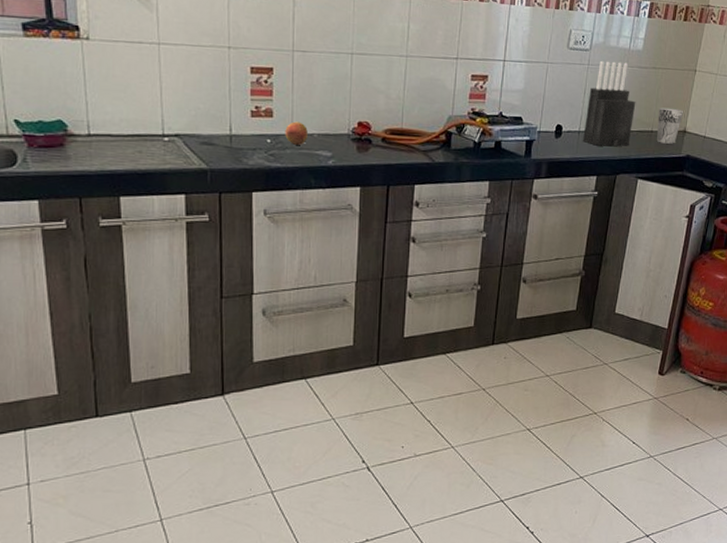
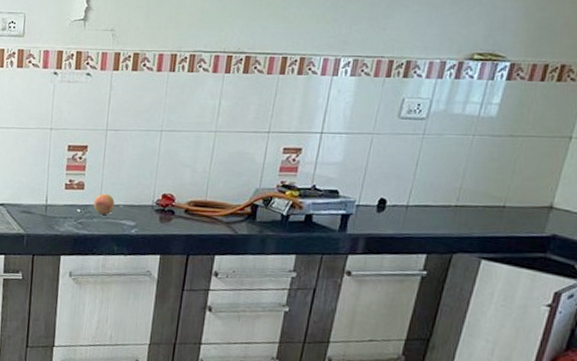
knife block: present [583,60,636,147] -> none [412,129,484,223]
cup: present [657,107,684,144] -> none [511,180,551,222]

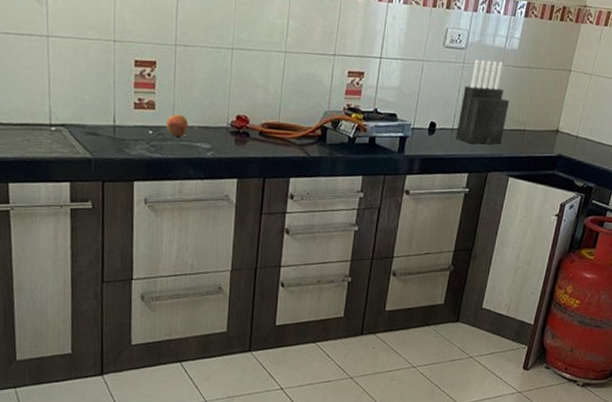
knife block: none [412,129,484,223] -> present [456,59,510,145]

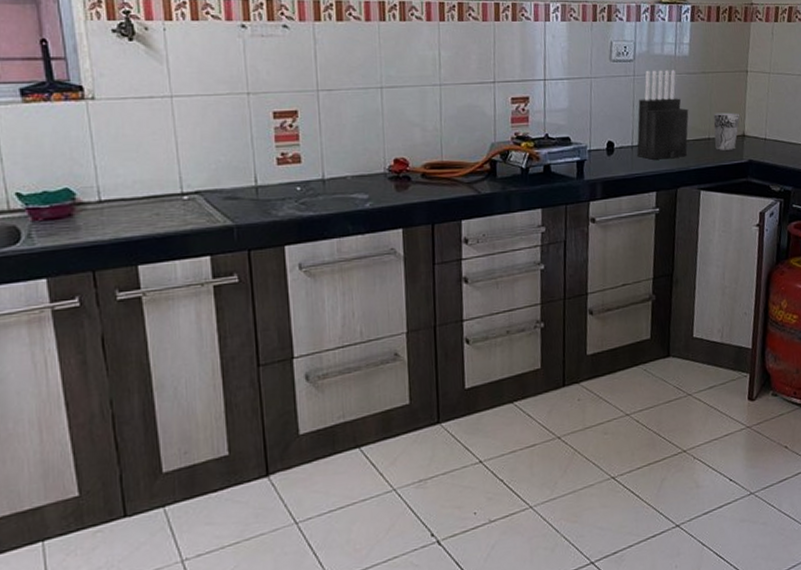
apple: present [166,114,188,137] -> none [315,165,341,190]
cup: none [529,106,557,143] -> present [713,112,741,150]

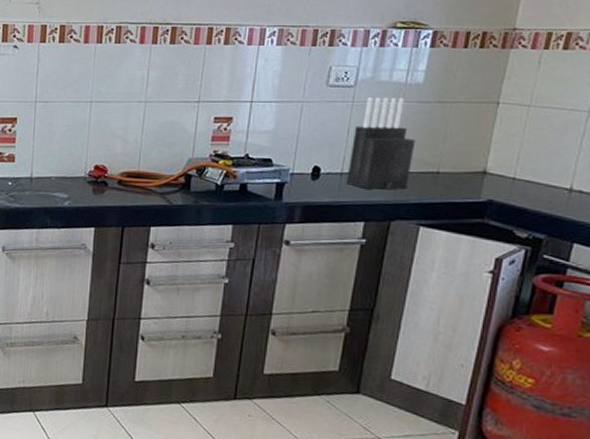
cup: present [713,112,741,150] -> none [445,145,483,187]

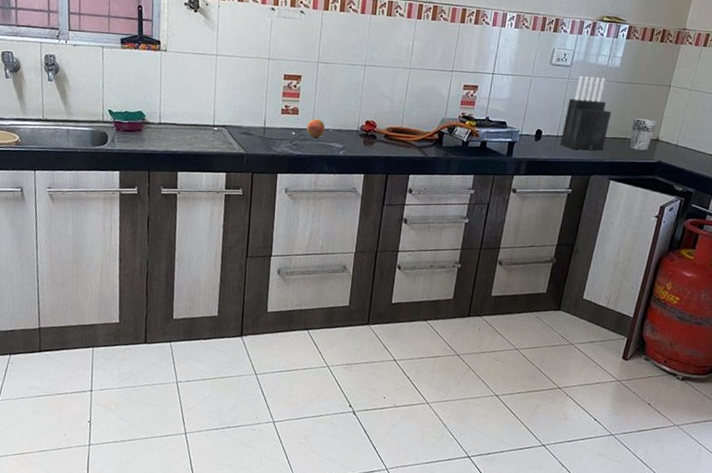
apple: none [25,166,46,187] -> present [307,118,325,138]
cup: none [445,145,483,187] -> present [630,117,657,151]

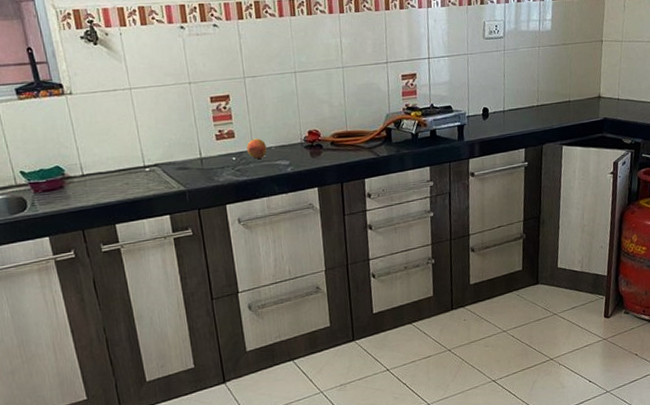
knife block: present [560,75,612,151] -> none [508,43,552,122]
cup: present [630,117,657,151] -> none [573,77,597,111]

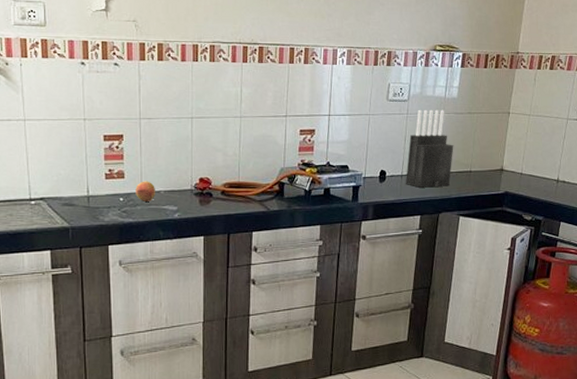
knife block: none [508,43,552,122] -> present [406,109,454,188]

